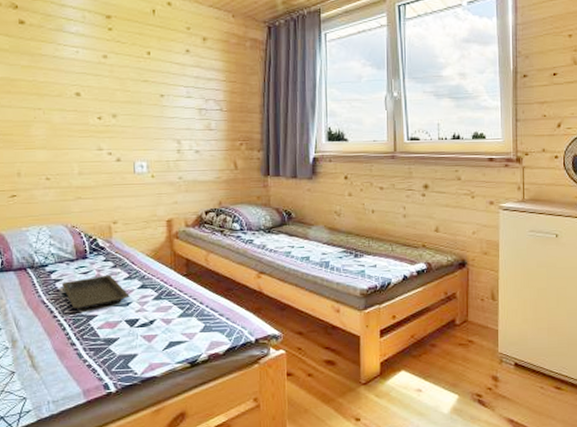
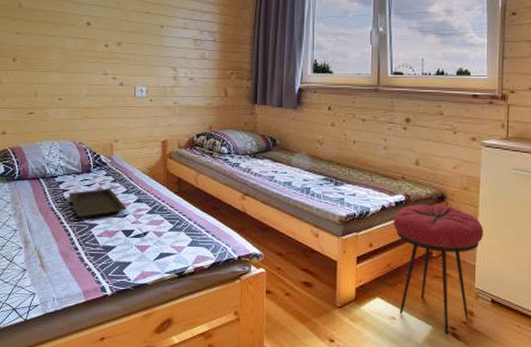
stool: none [415,271,505,403] -> present [393,204,484,335]

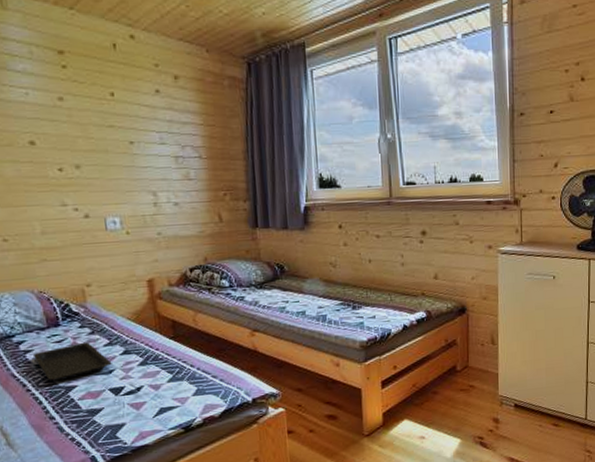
stool: present [393,204,484,335] -> none [415,317,505,445]

